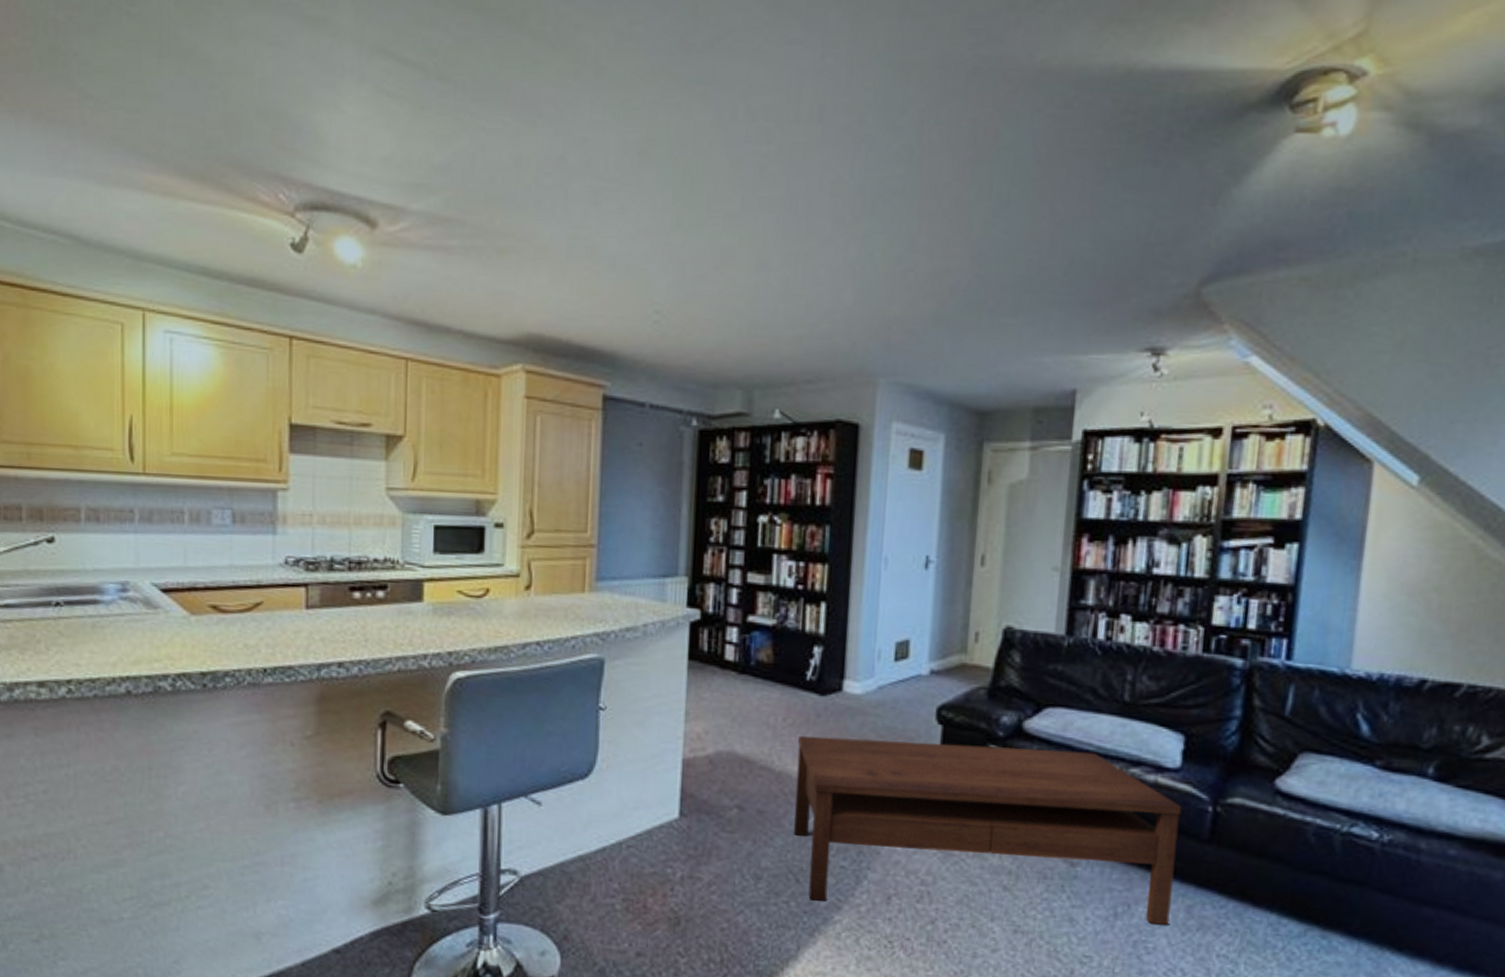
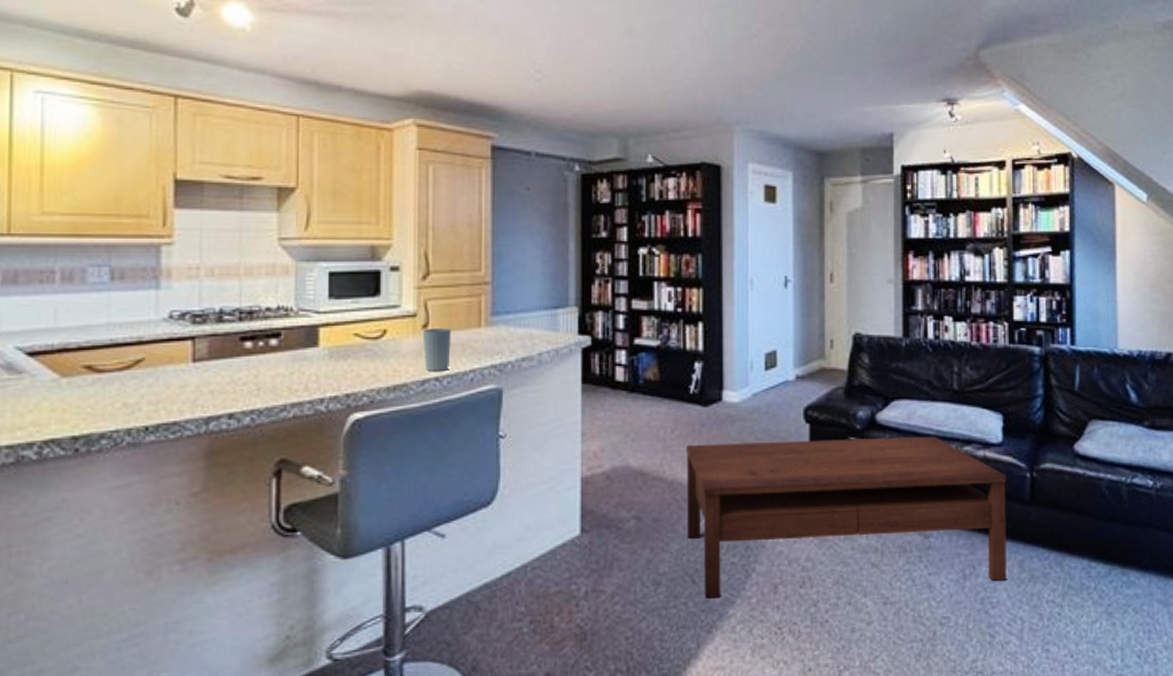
cup: none [525,590,554,635] -> present [422,327,451,371]

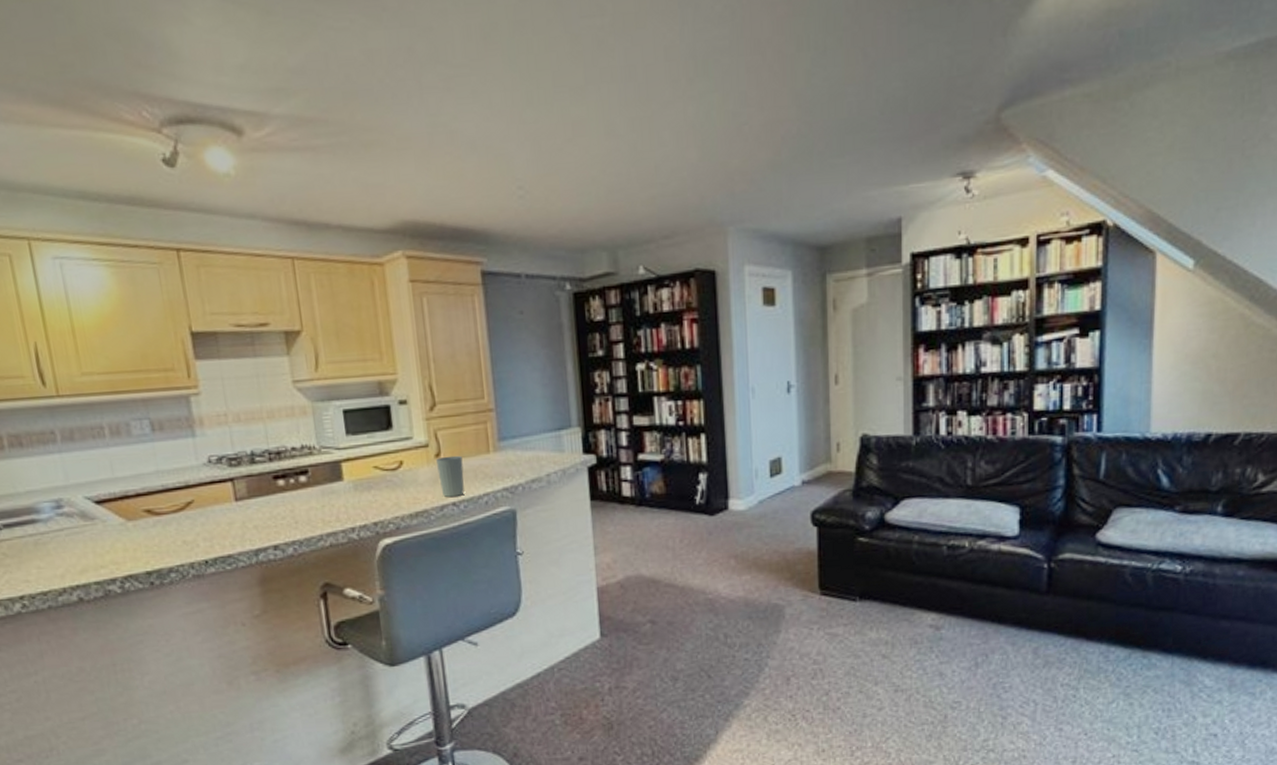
coffee table: present [686,436,1007,599] -> none [695,532,1023,691]

